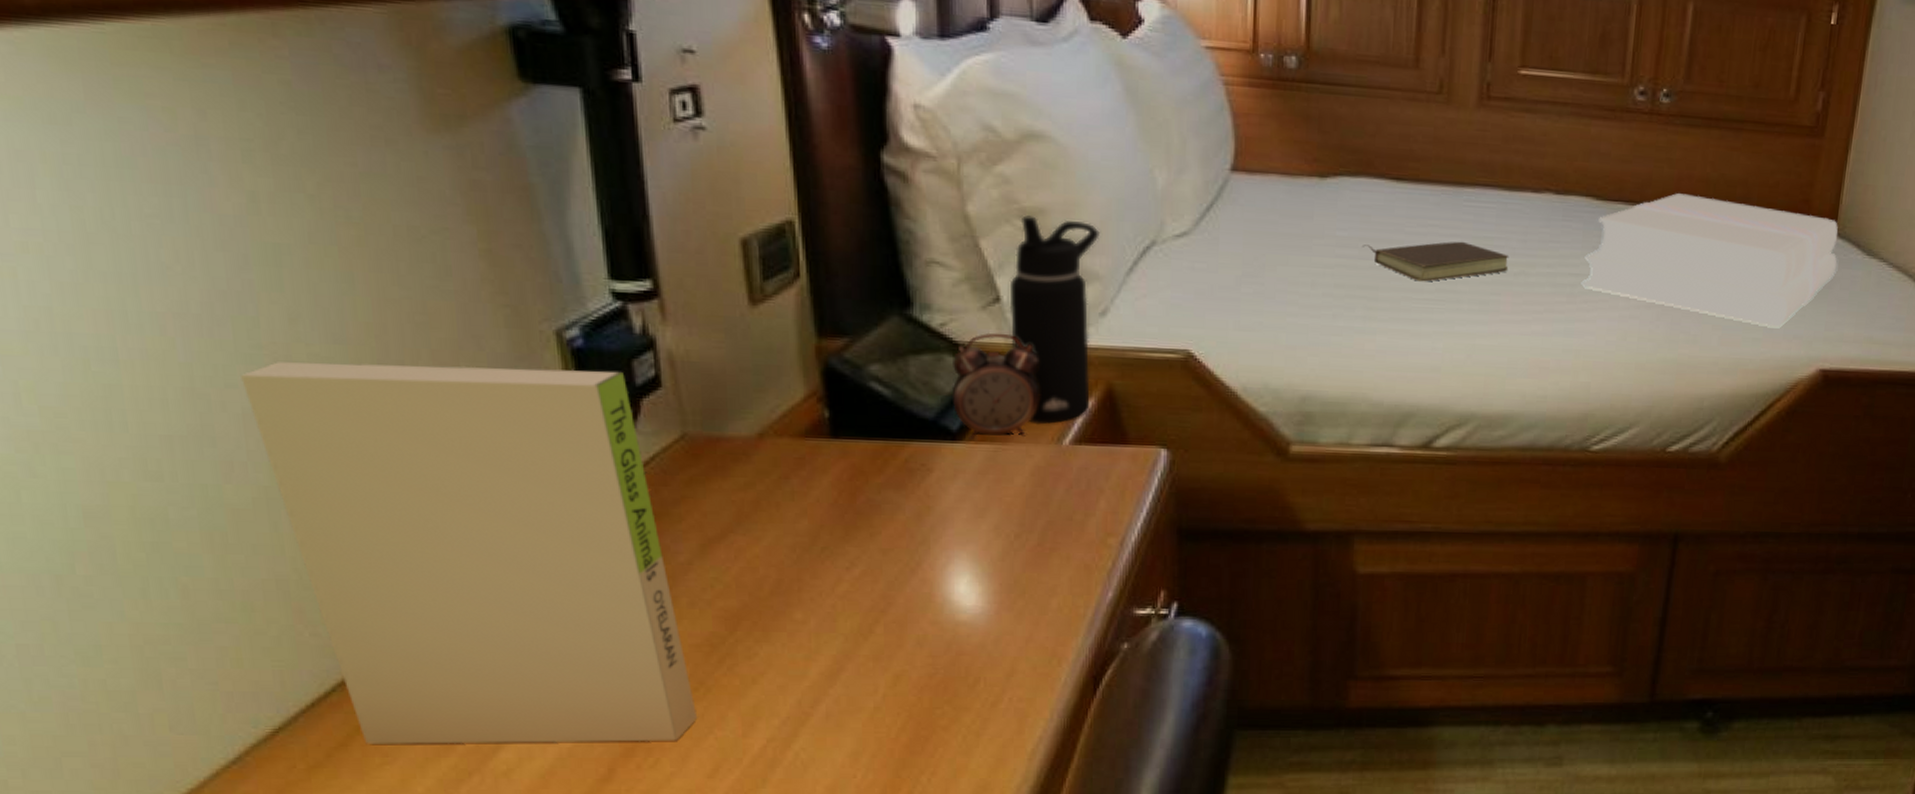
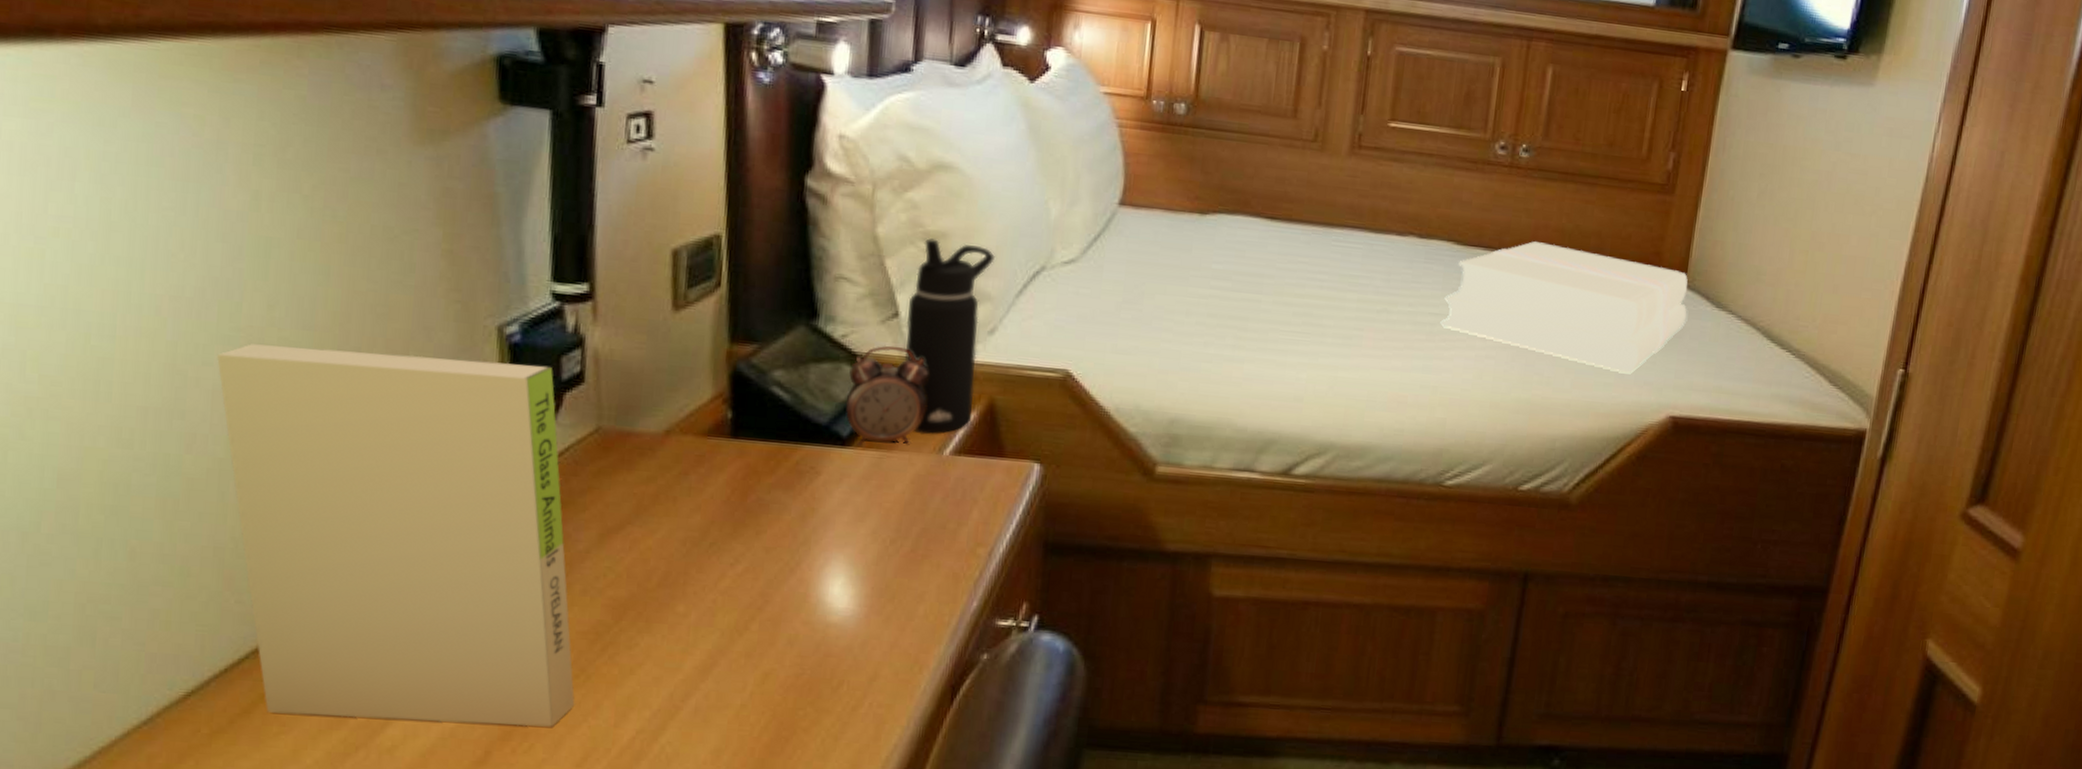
book: present [1363,241,1509,282] -> none [1236,278,1373,315]

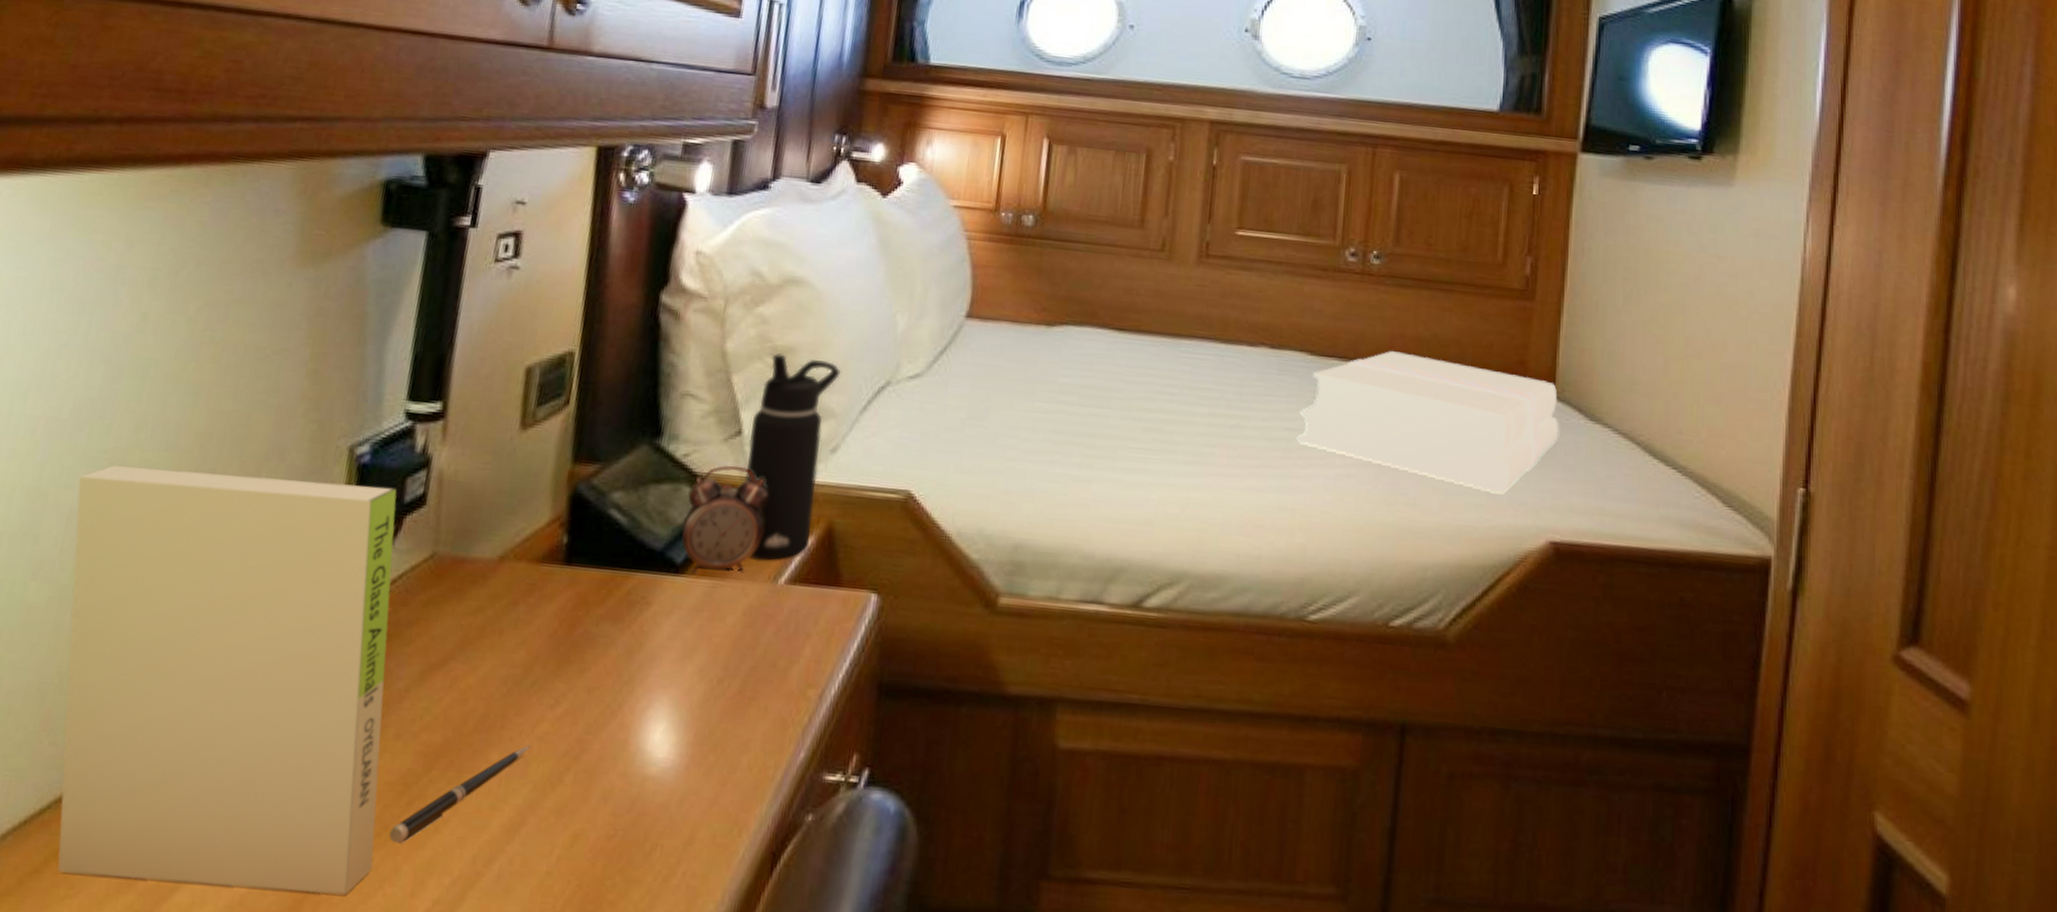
pen: none [587,598,714,684] -> present [389,745,530,844]

